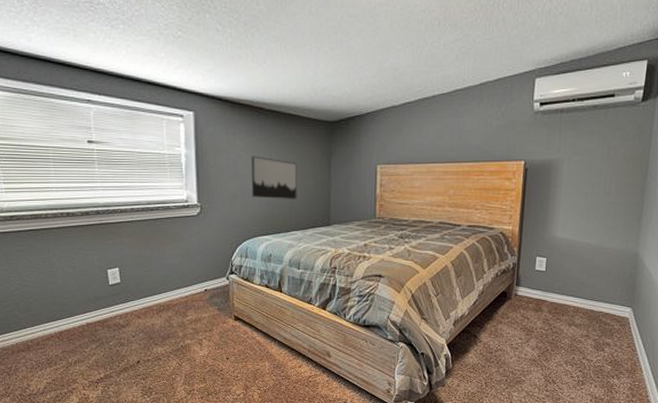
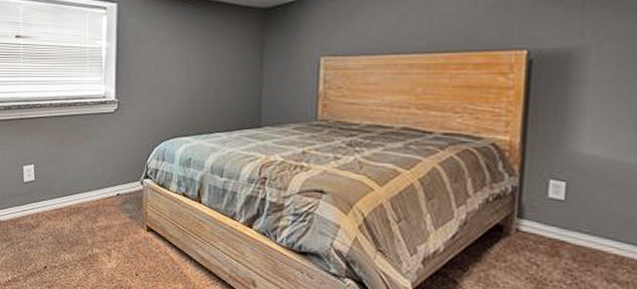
wall art: present [251,156,297,199] -> none [172,48,224,96]

